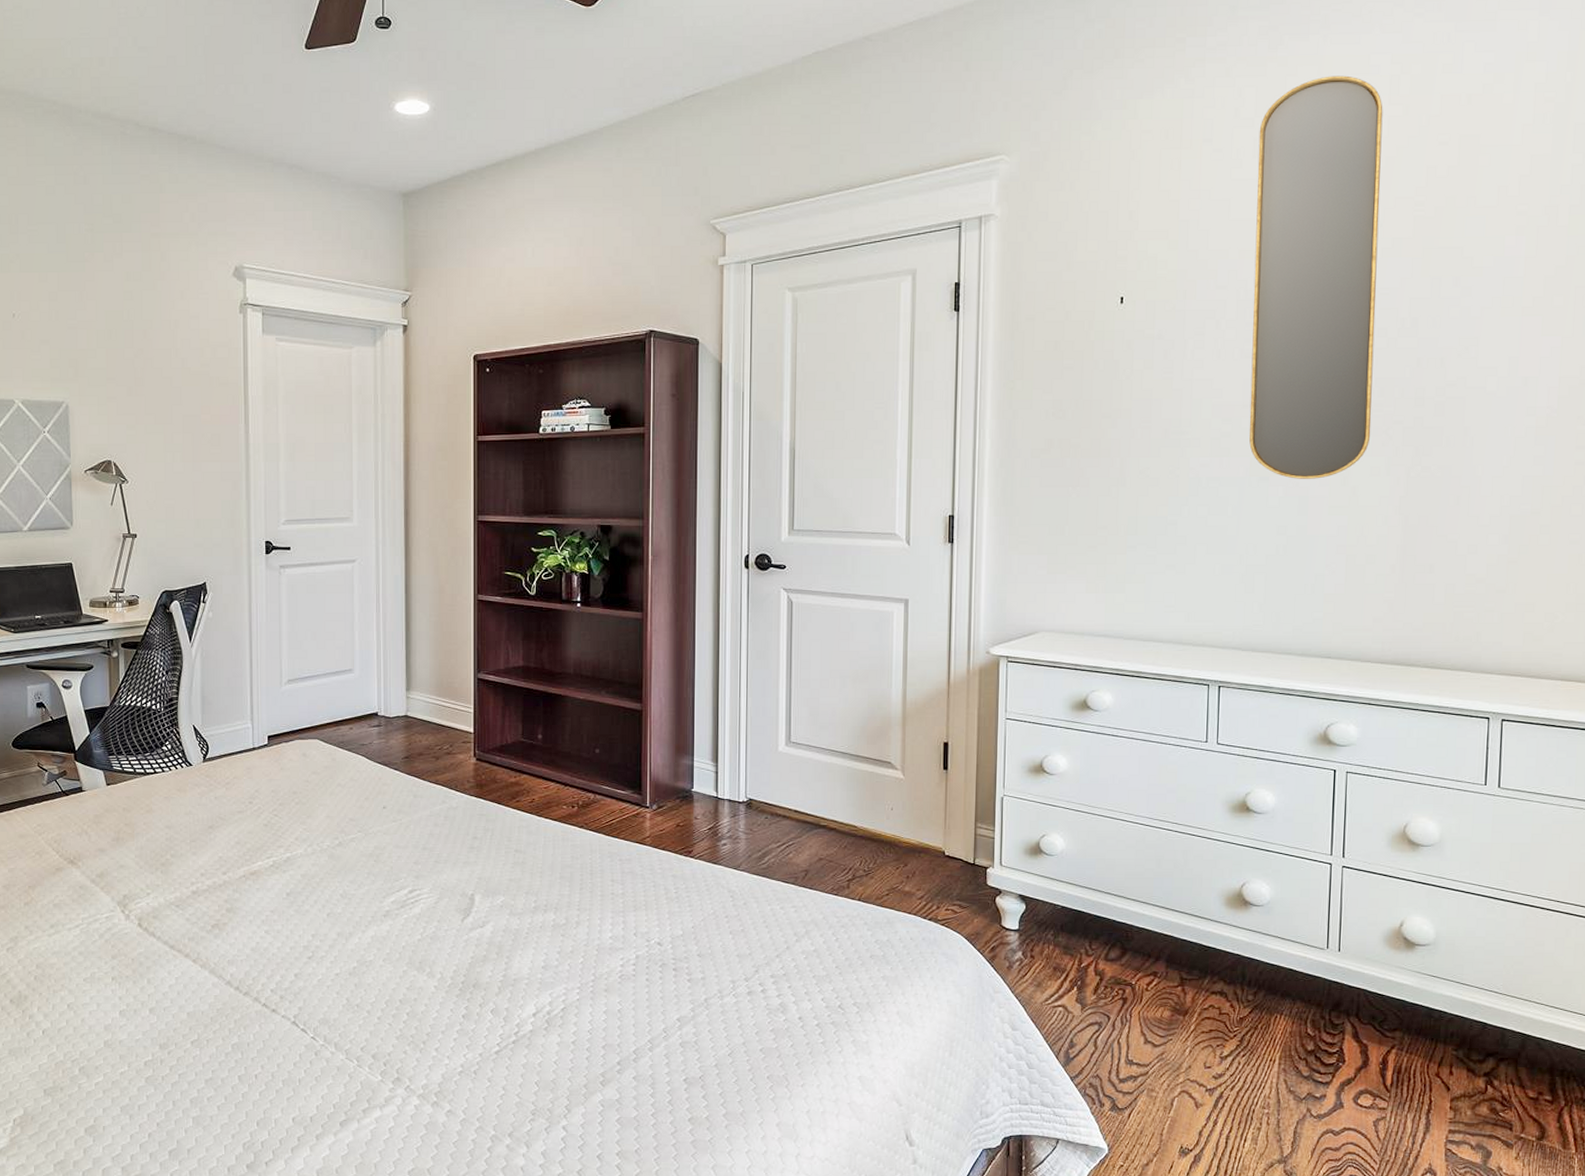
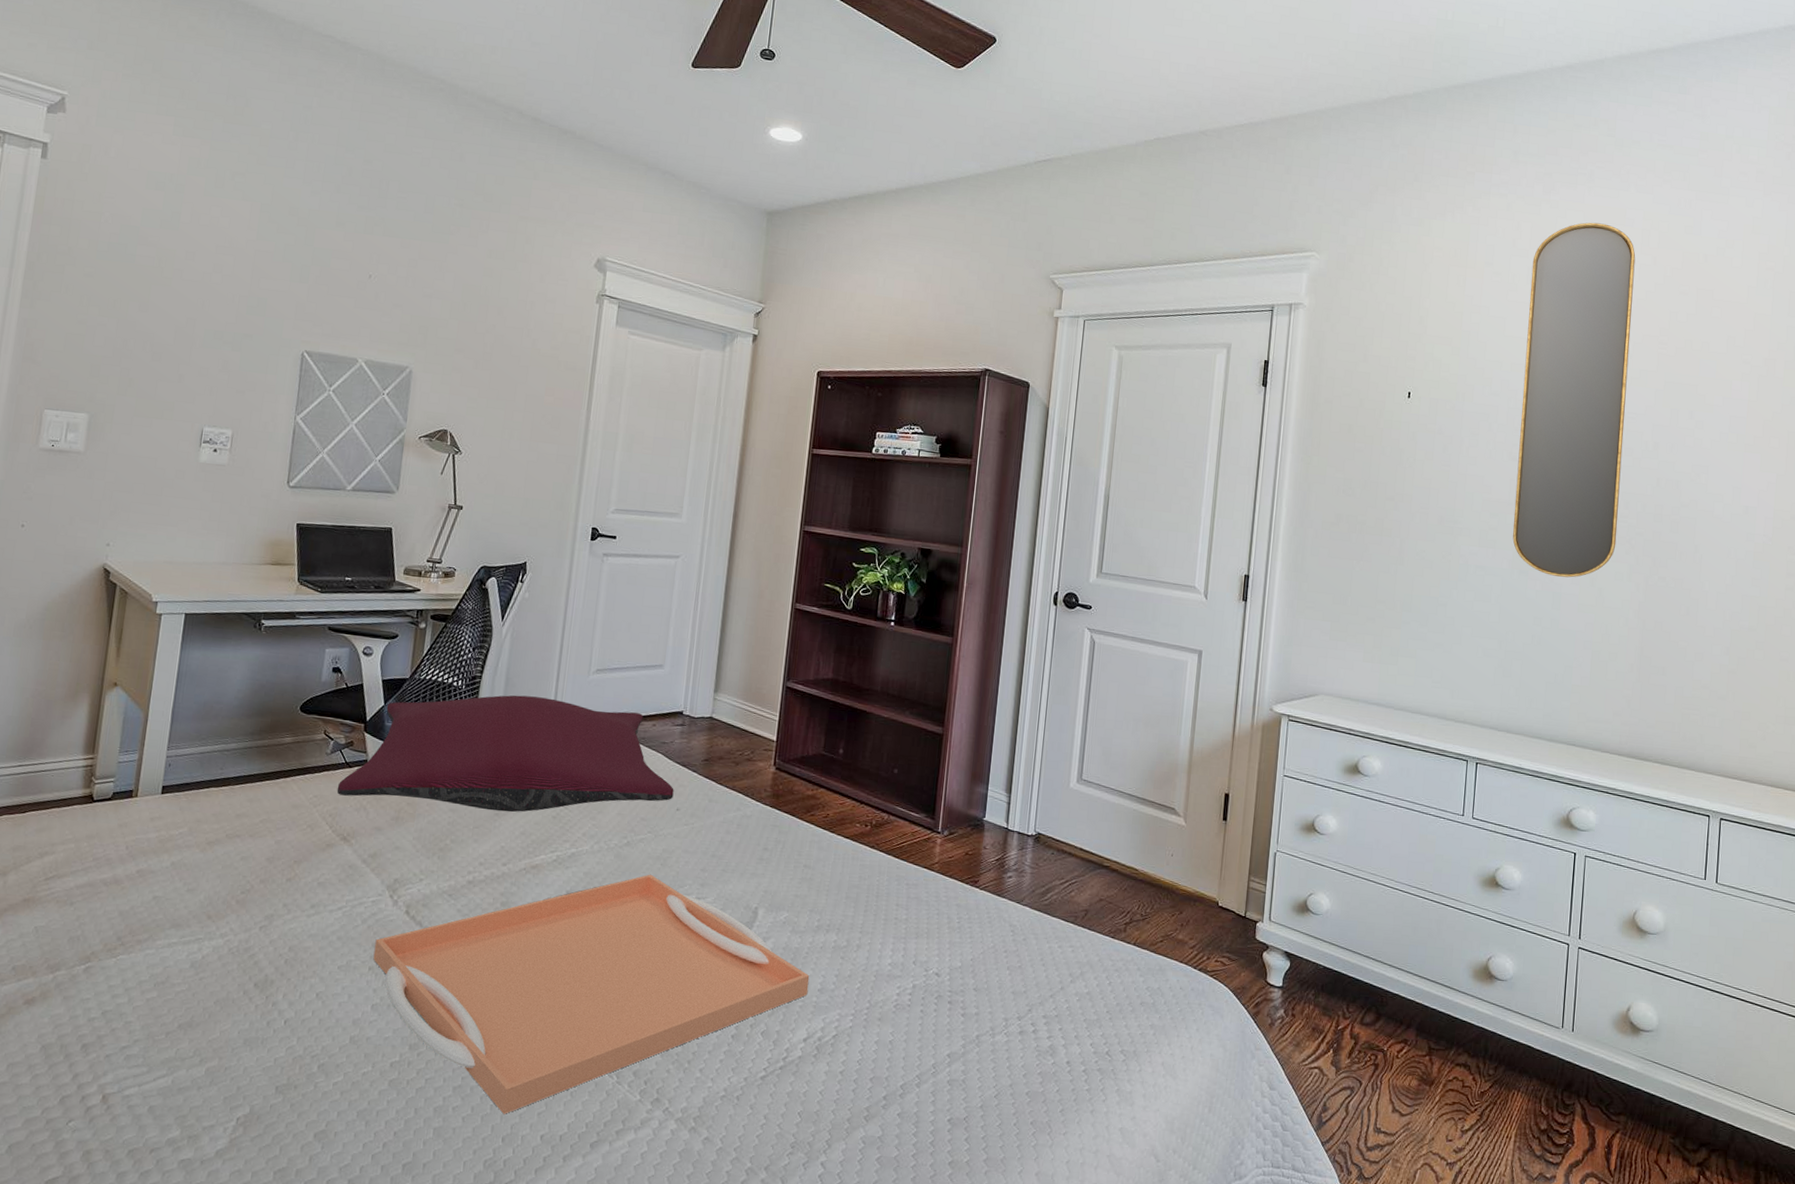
pillow: none [58,712,378,824] -> present [337,695,674,812]
serving tray: none [114,871,532,1101] -> present [373,874,810,1114]

